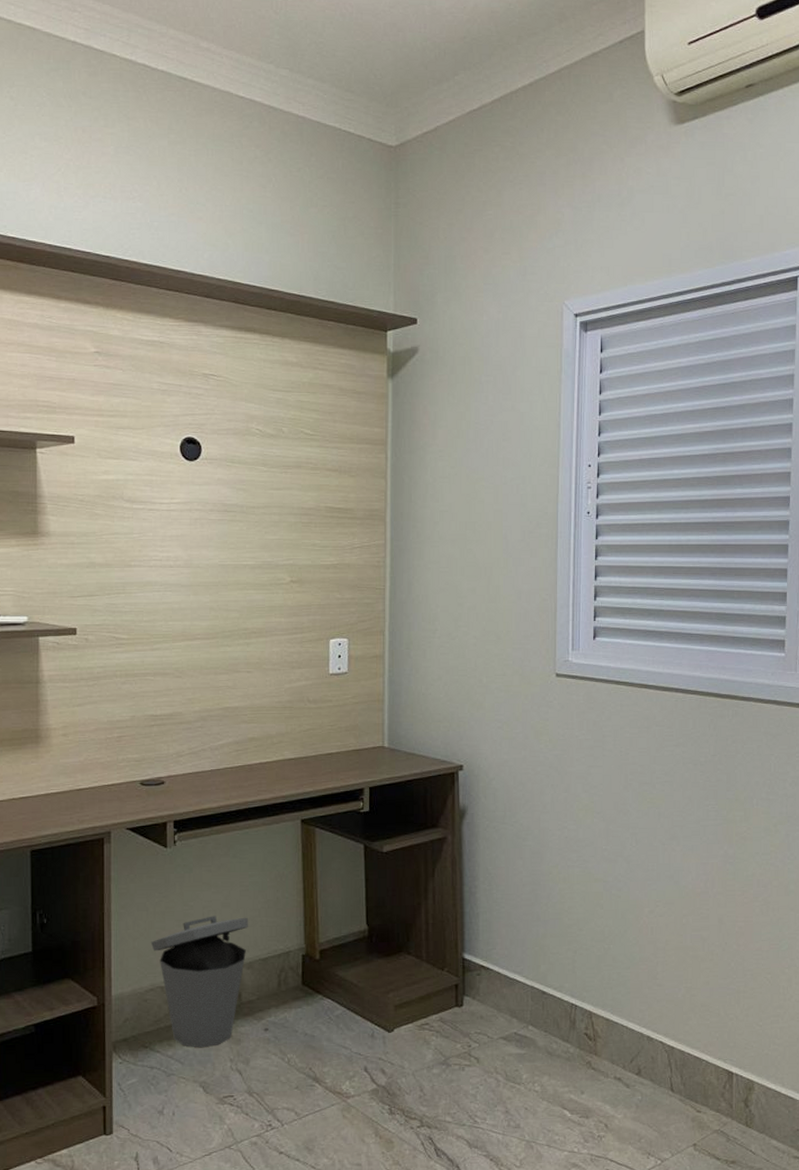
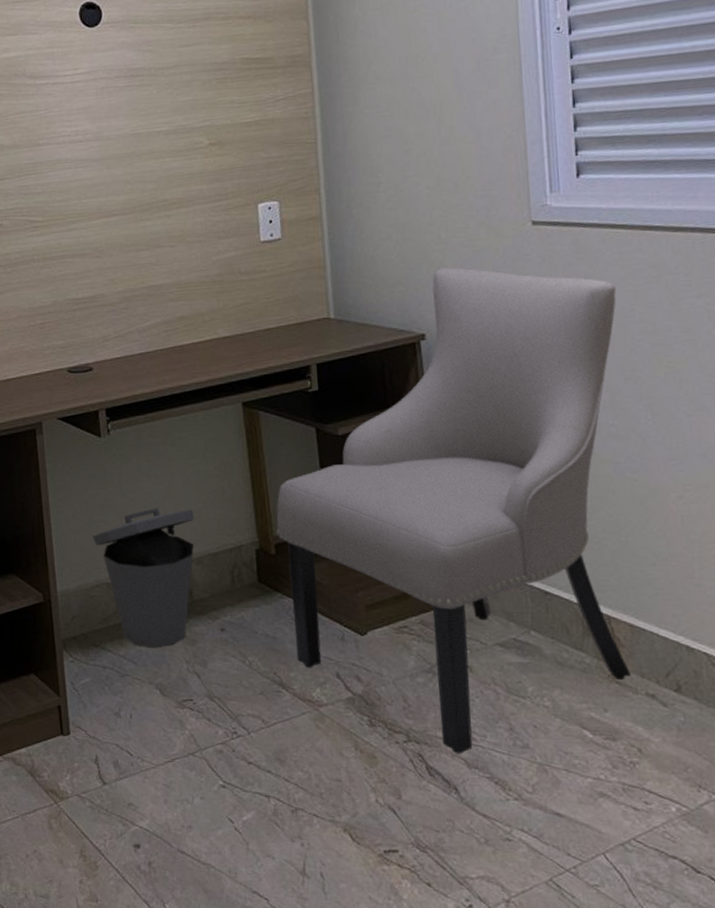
chair: none [322,708,616,1136] -> present [276,267,632,754]

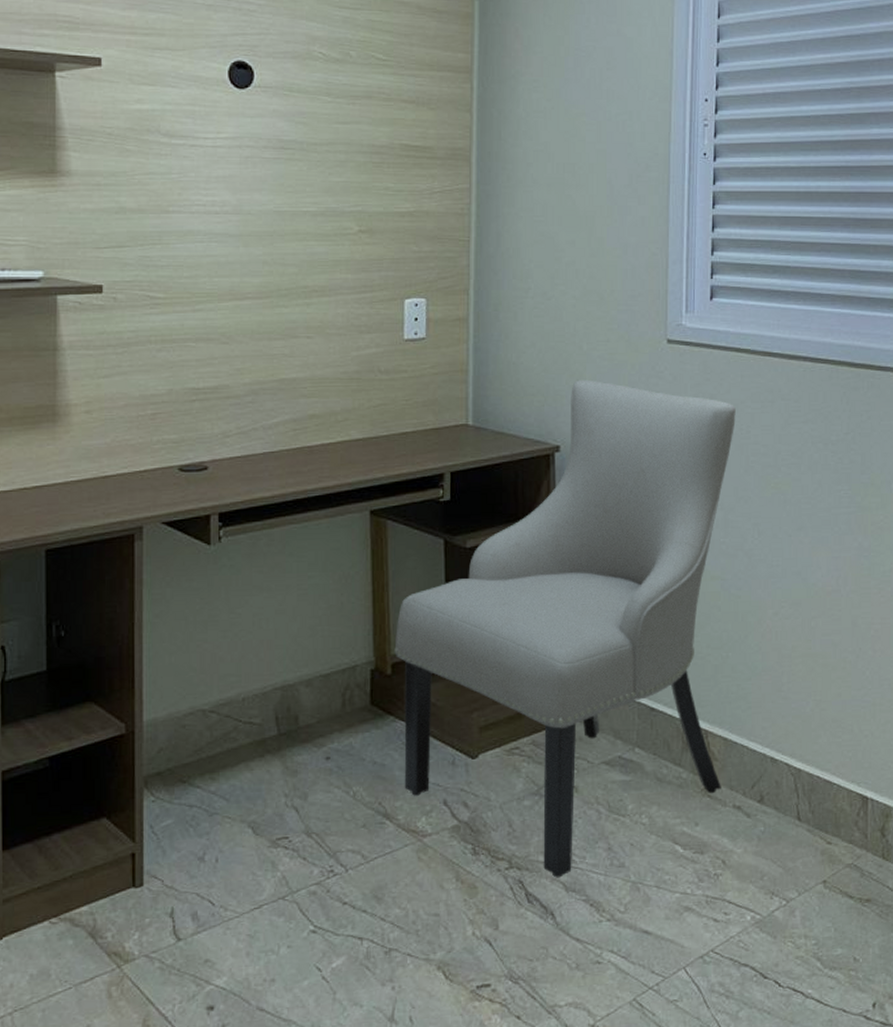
trash can: present [92,508,195,648] -> none [190,624,308,782]

